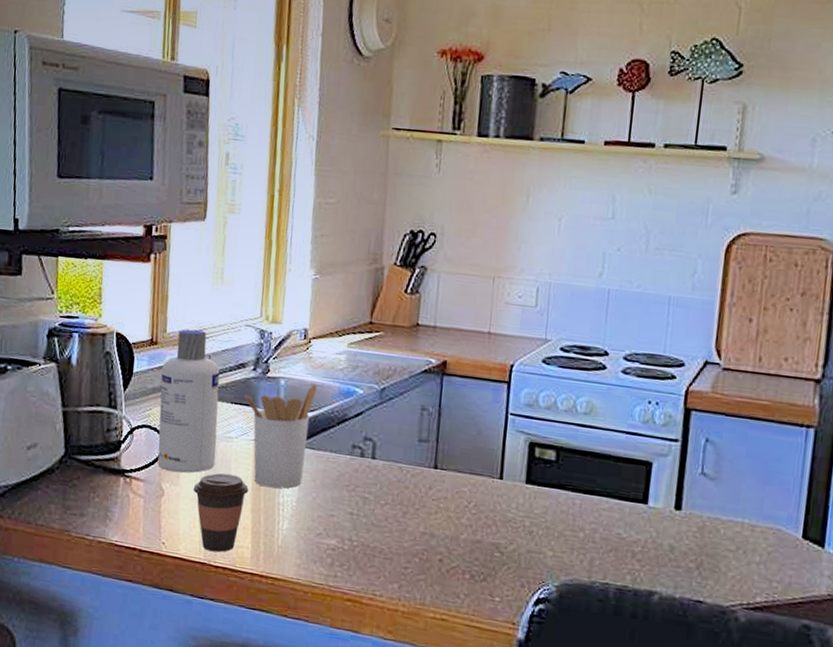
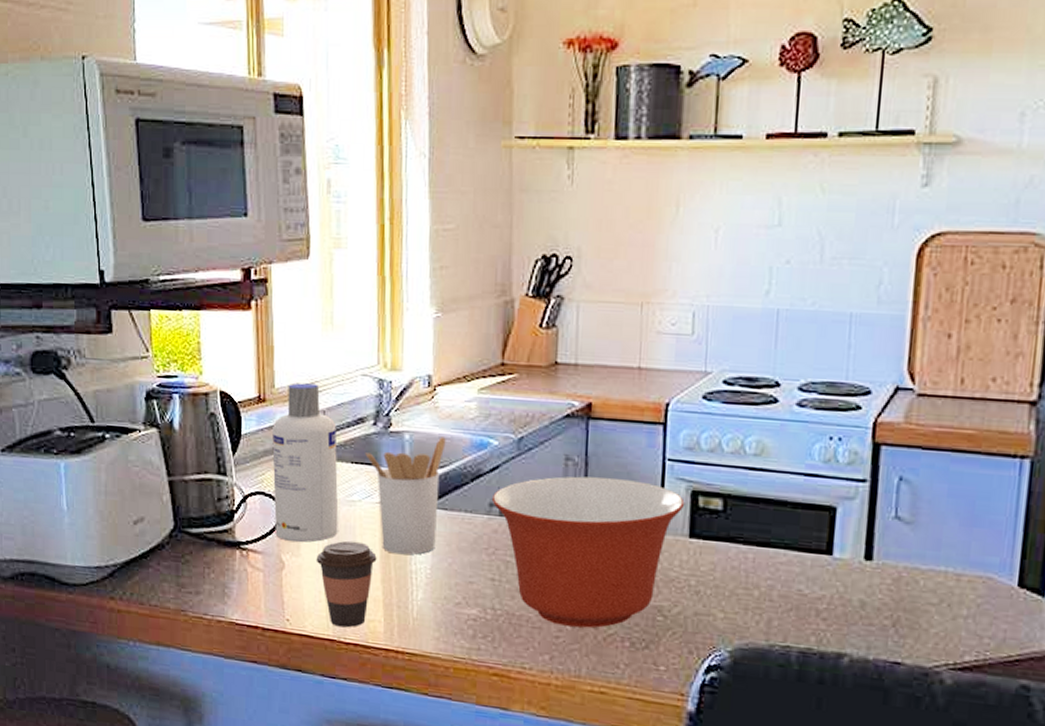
mixing bowl: none [354,424,523,561] -> present [491,476,685,628]

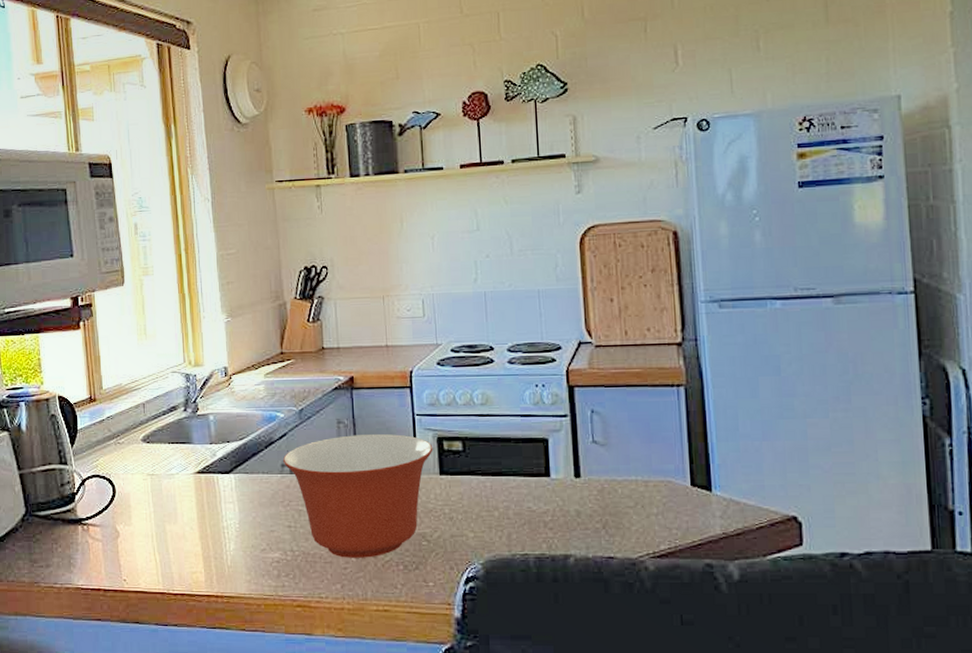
screw cap bottle: present [272,383,339,543] -> none [103,383,162,513]
coffee cup: present [316,540,377,628] -> none [145,507,195,581]
utensil holder: present [365,437,446,555] -> none [179,415,243,514]

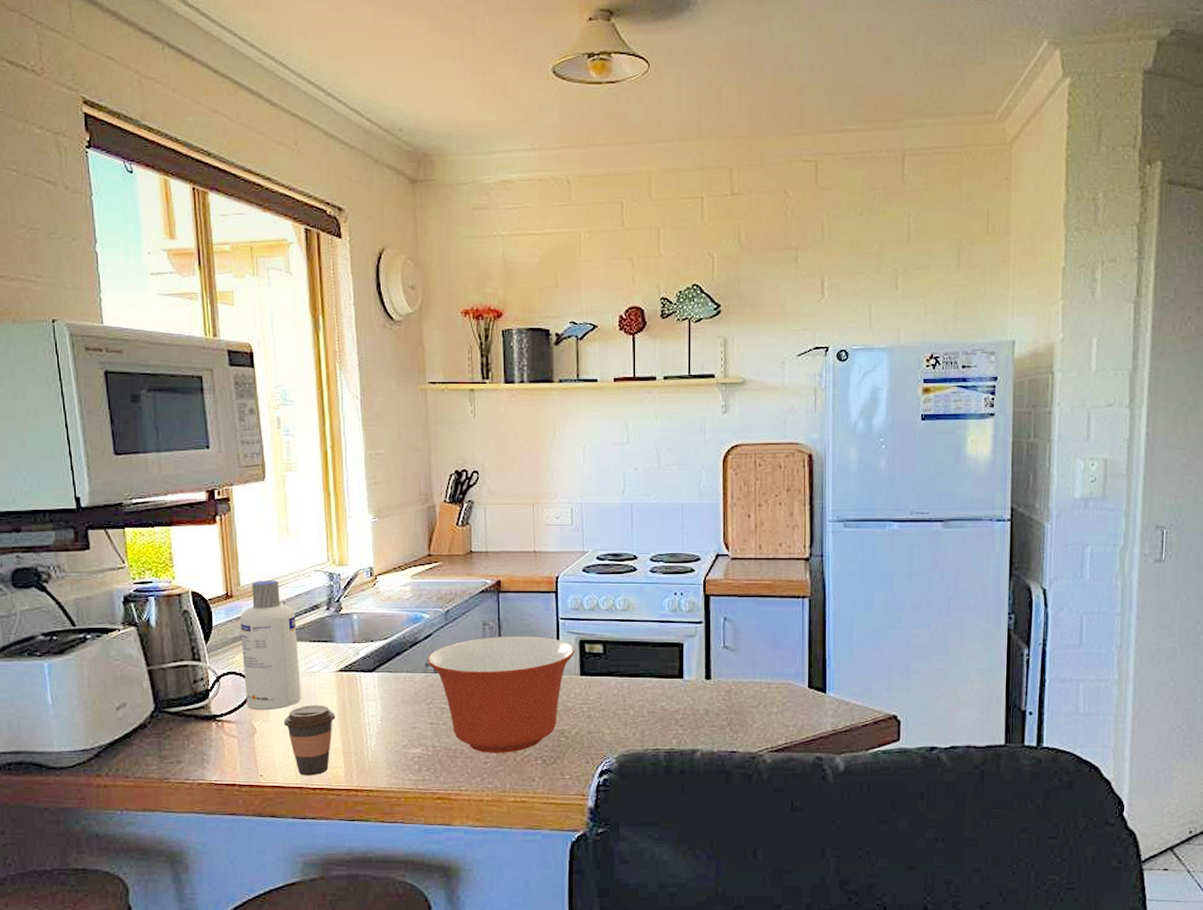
screw cap bottle: none [103,383,162,513] -> present [240,580,301,710]
coffee cup: none [145,507,195,581] -> present [283,704,335,776]

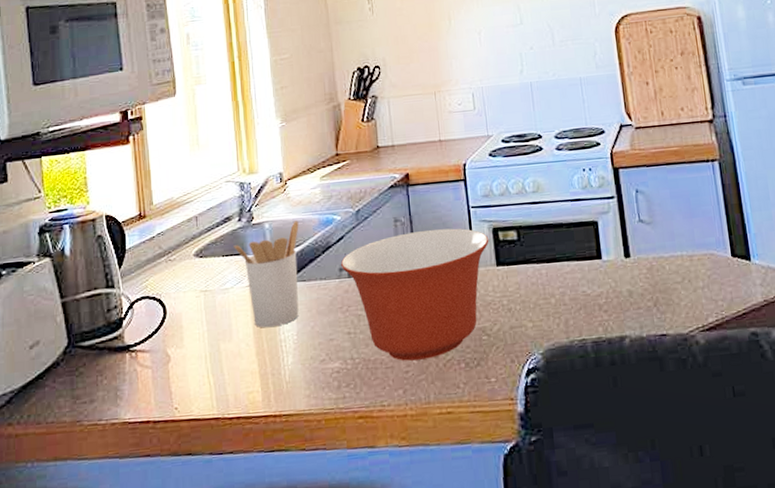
screw cap bottle: present [240,580,301,710] -> none [153,195,216,336]
coffee cup: present [283,704,335,776] -> none [198,323,251,405]
utensil holder: none [321,615,387,712] -> present [234,221,299,328]

